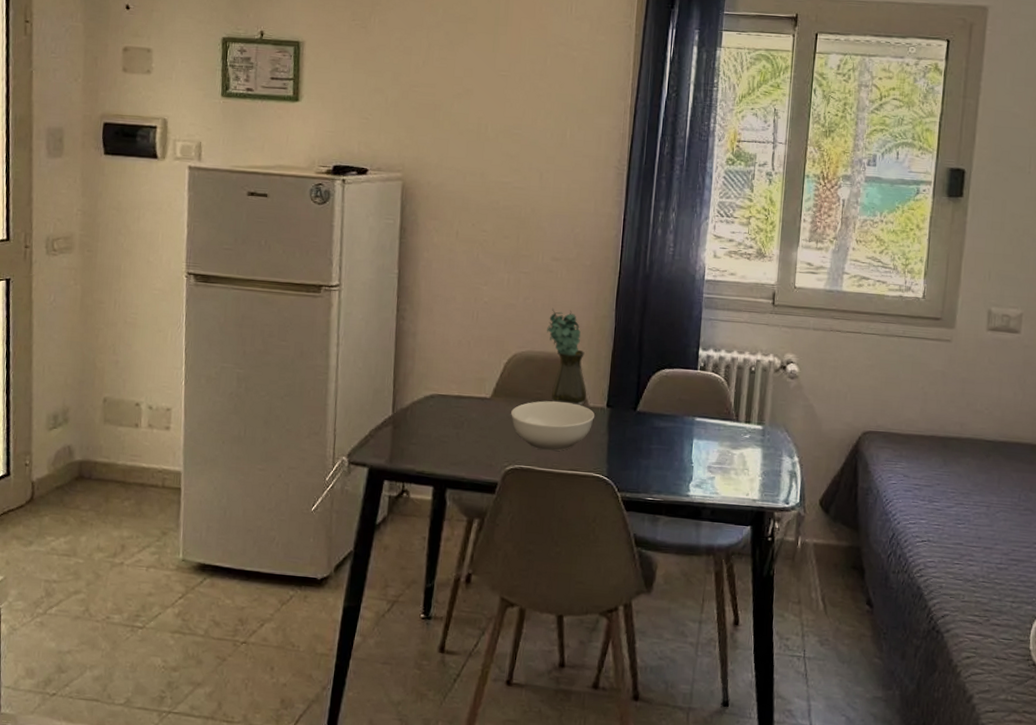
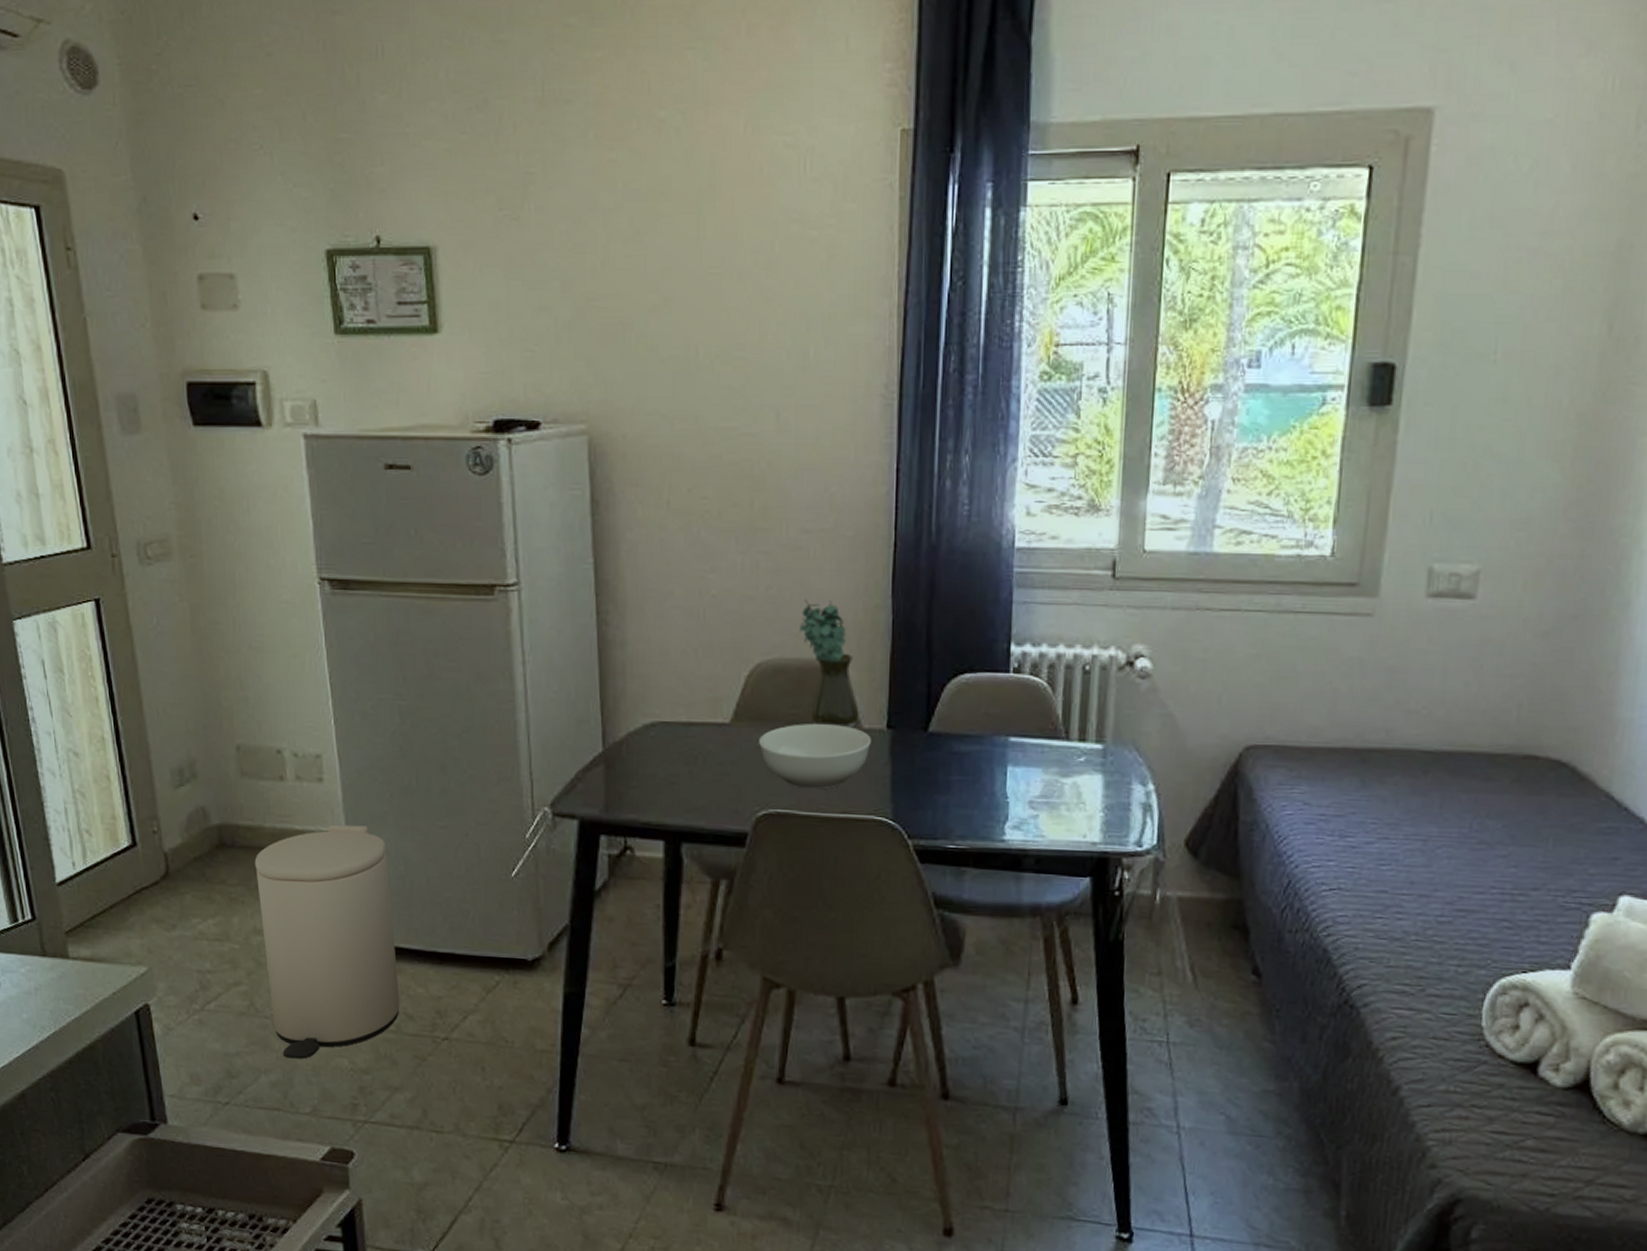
pedal bin: none [102,464,214,658] -> present [254,824,400,1059]

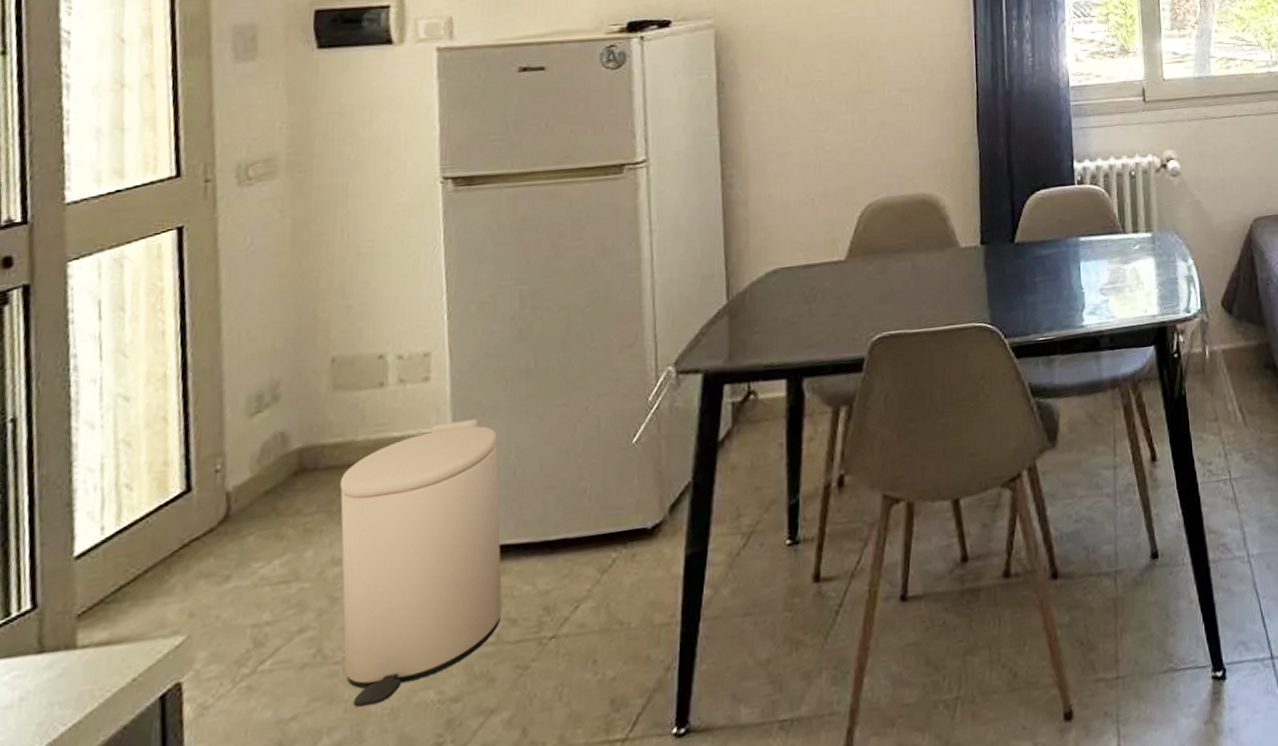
bowl: present [759,723,872,790] -> none [872,247,969,309]
vase: present [800,598,859,729] -> none [903,143,957,251]

